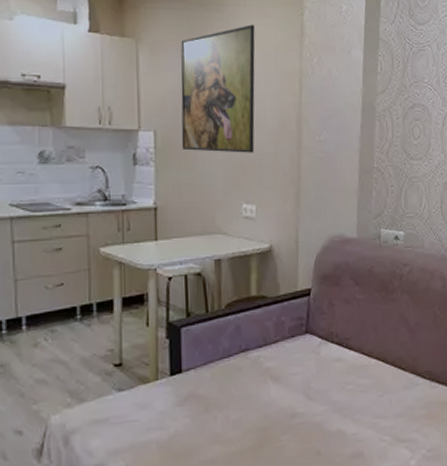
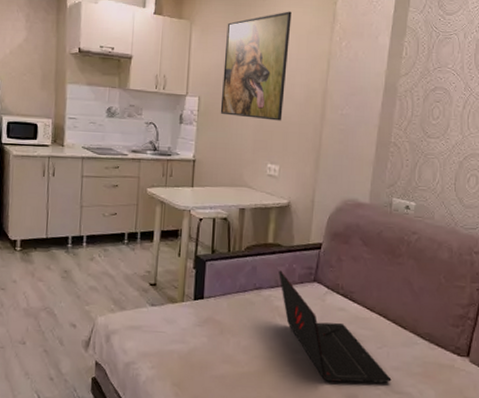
laptop: none [266,326,396,443] -> present [279,270,392,383]

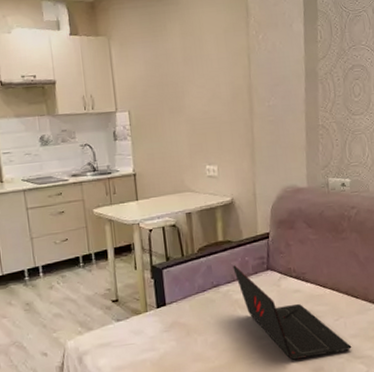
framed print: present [220,11,292,121] -> none [144,12,213,125]

